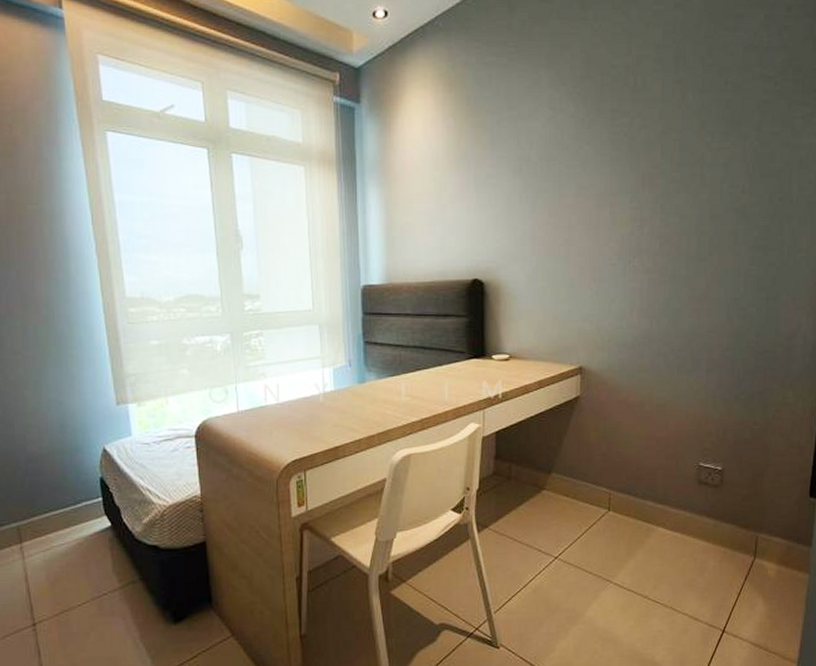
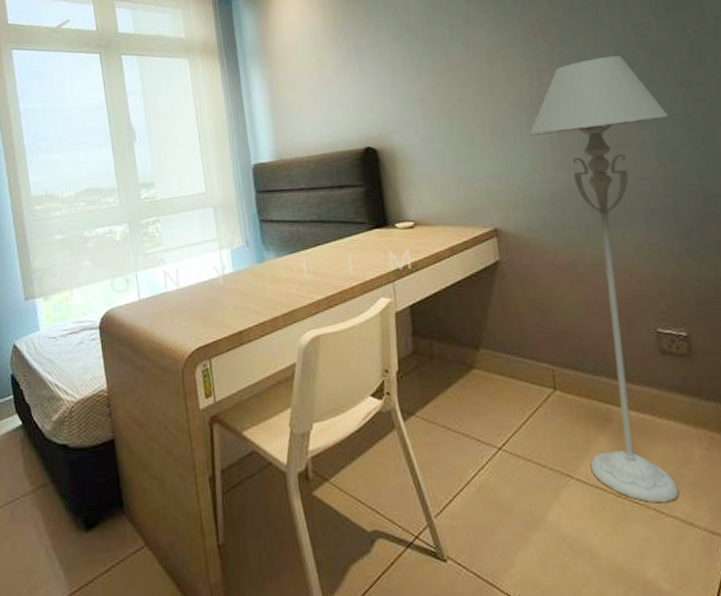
floor lamp: none [624,214,744,603] -> present [529,55,680,504]

